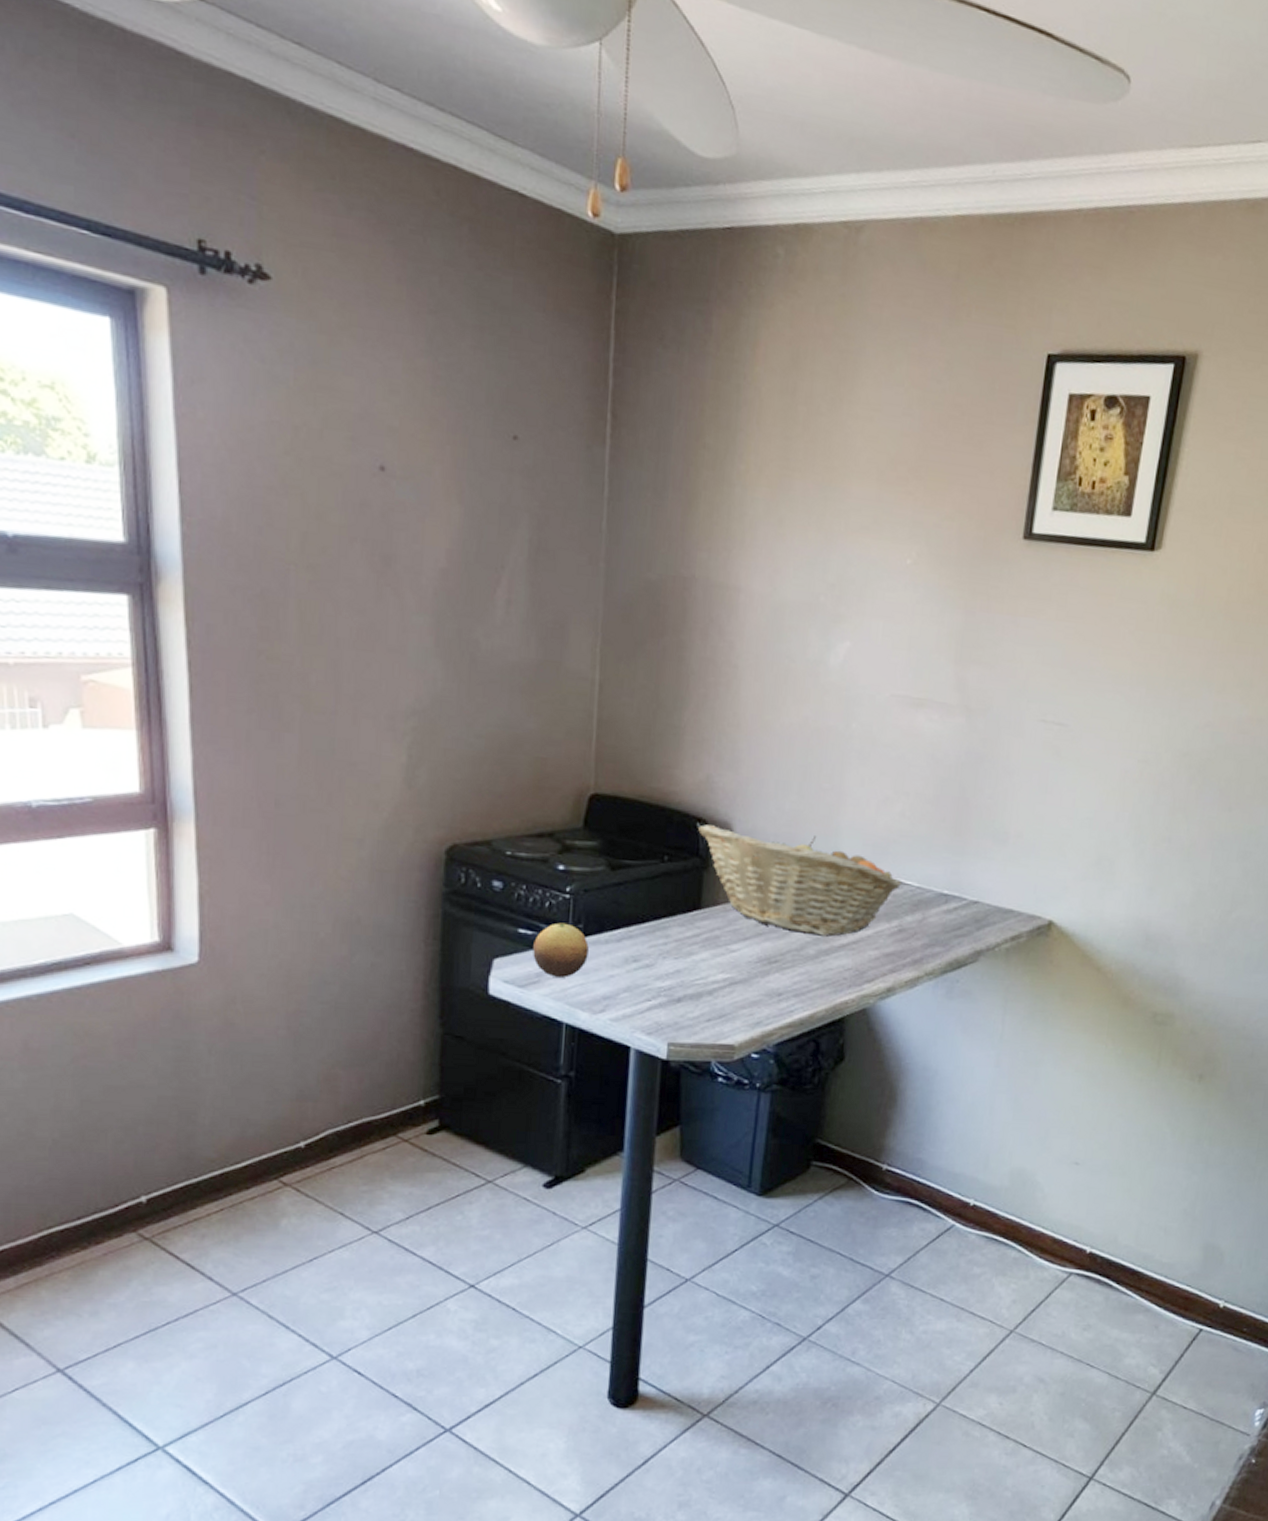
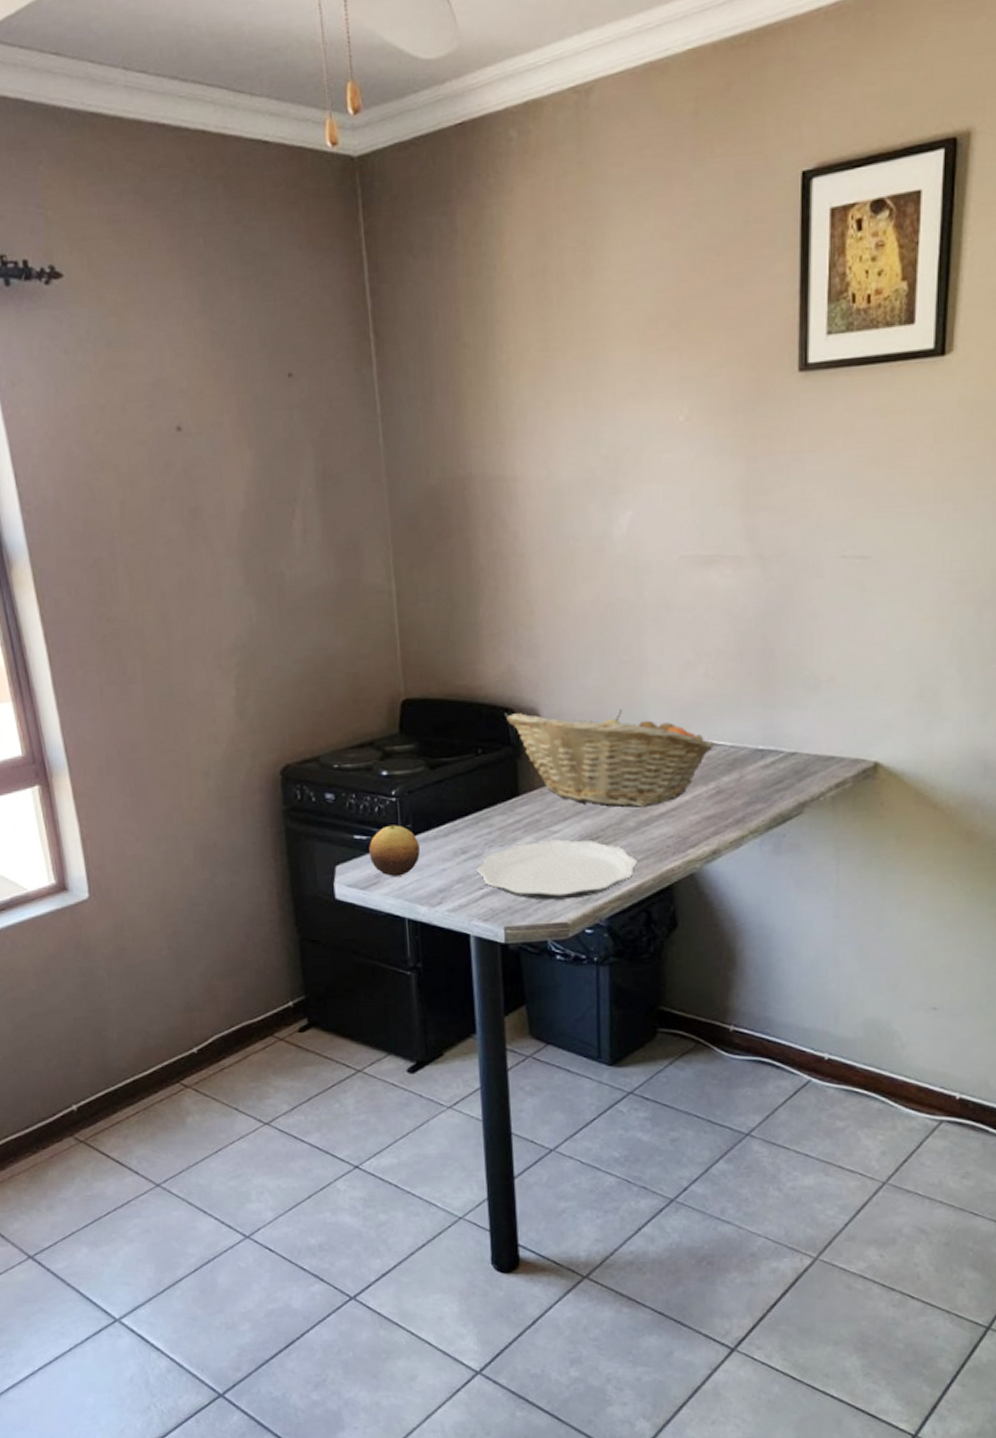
plate: none [647,958,813,1021] -> present [477,839,637,900]

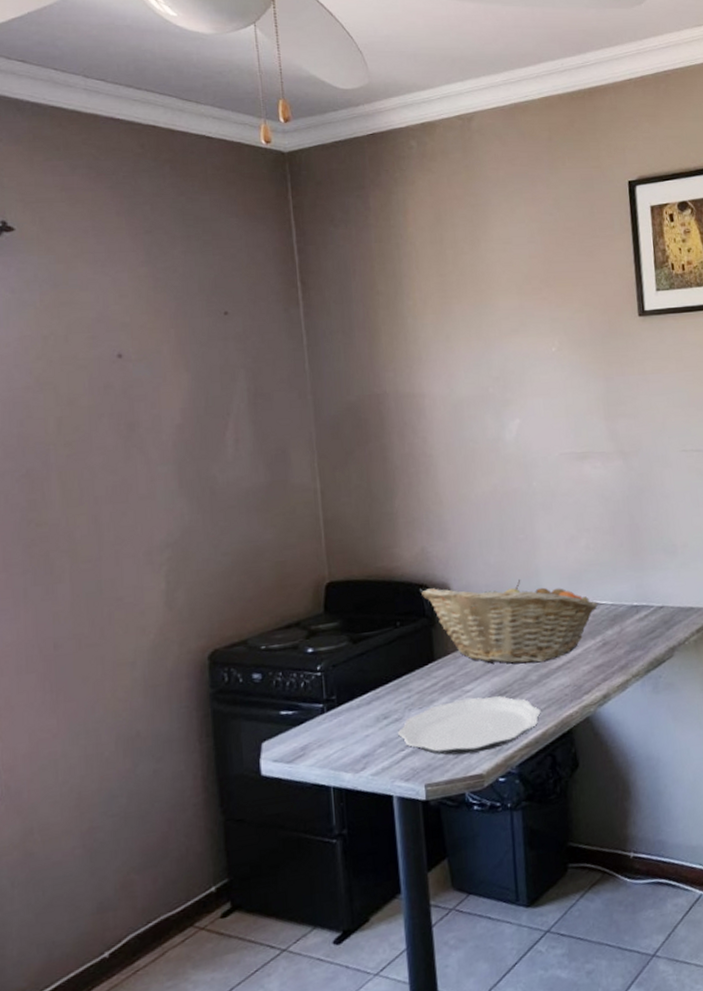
fruit: present [369,825,420,876] -> none [295,697,344,748]

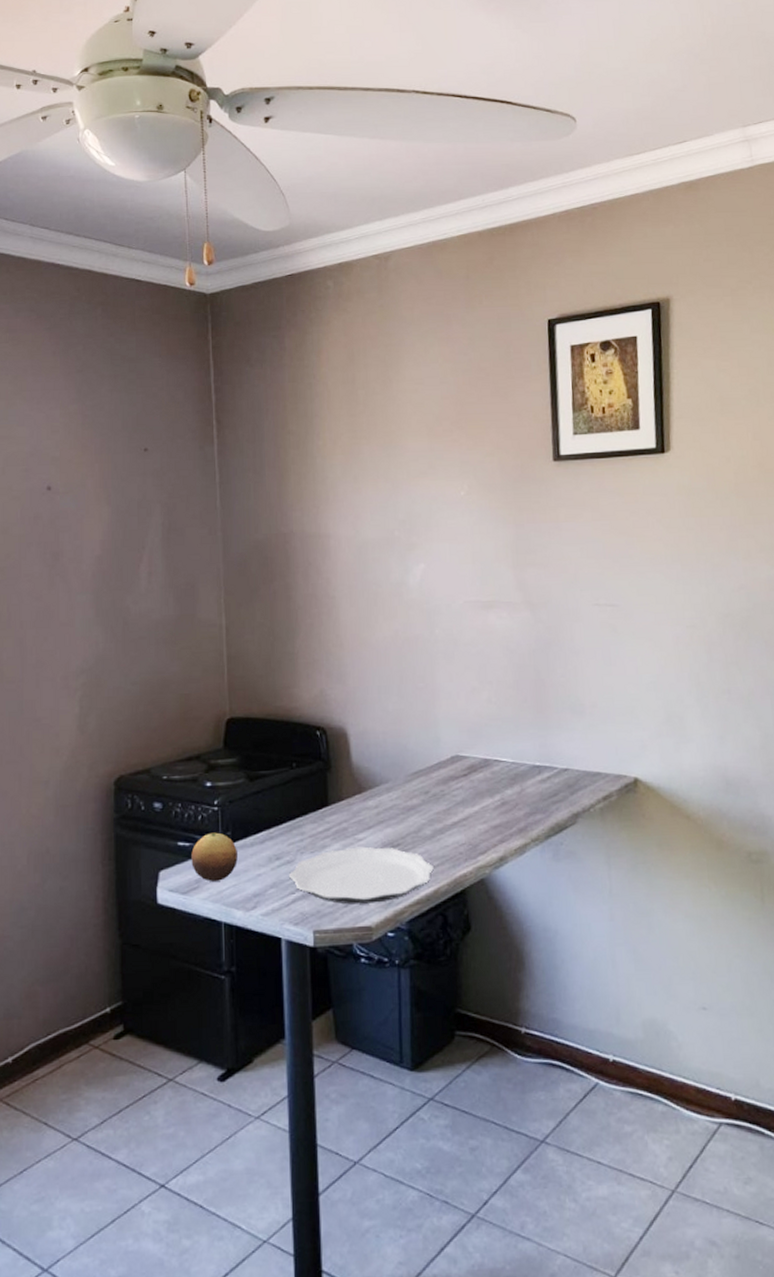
fruit: none [295,697,344,748] -> present [191,832,238,881]
fruit basket: present [421,579,599,664] -> none [318,729,499,817]

